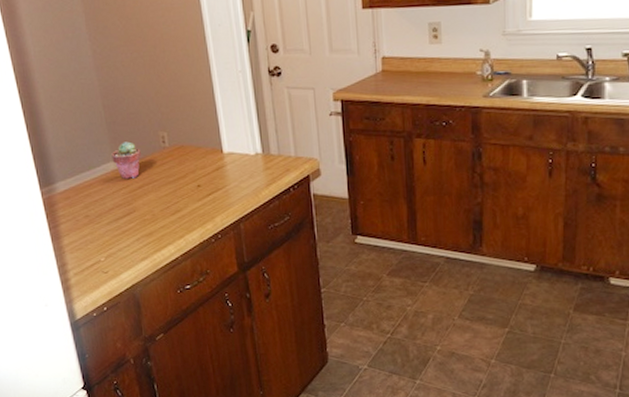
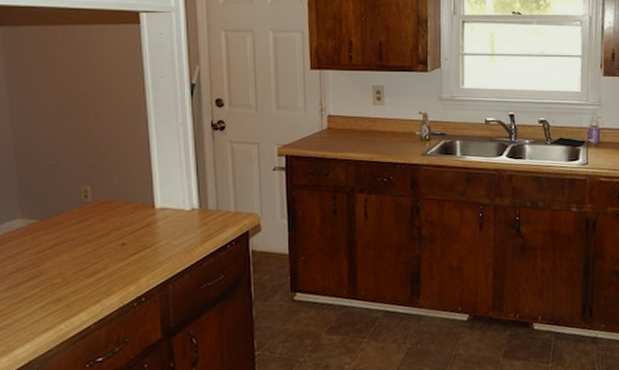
potted succulent: present [111,141,141,179] -> none [19,196,57,238]

